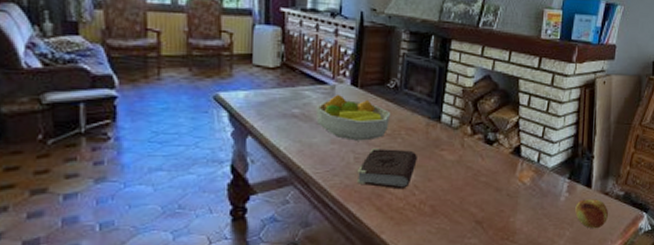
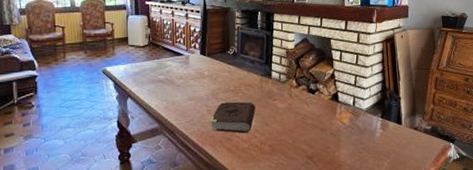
fruit bowl: present [315,94,392,141] -> none [175,62,233,97]
fruit: present [575,199,609,229] -> none [390,133,420,159]

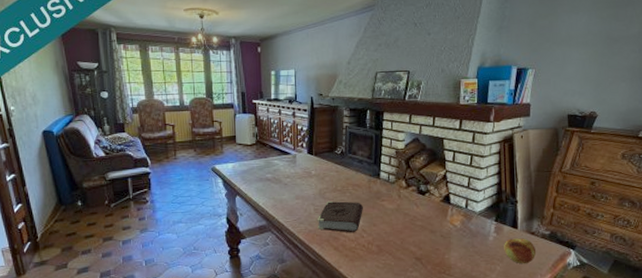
fruit: none [390,133,420,159] -> present [504,238,537,264]

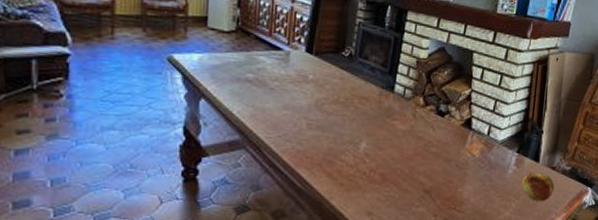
book: present [317,201,363,233] -> none [308,116,369,157]

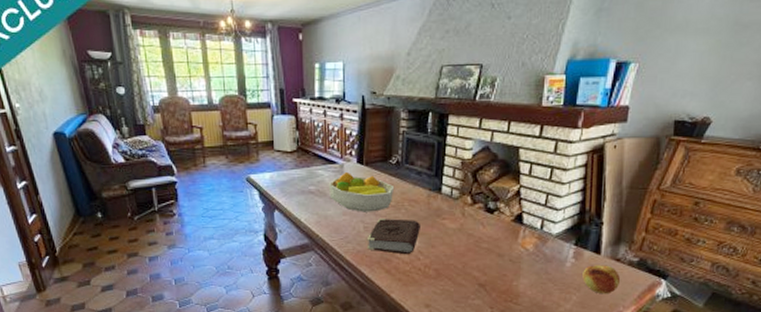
fruit bowl: none [269,60,345,108] -> present [328,171,395,212]
book: none [308,116,369,157] -> present [366,219,420,255]

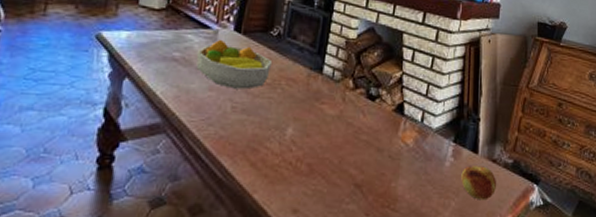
book: present [366,219,420,255] -> none [231,98,296,144]

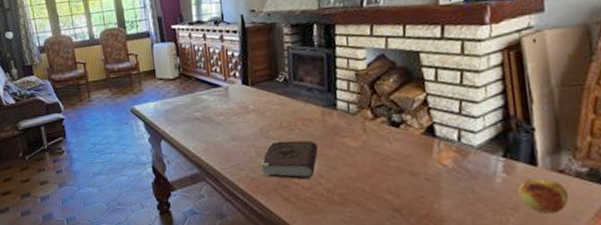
fruit bowl: present [196,39,273,90] -> none [213,94,285,136]
book: none [231,98,296,144] -> present [260,140,318,180]

